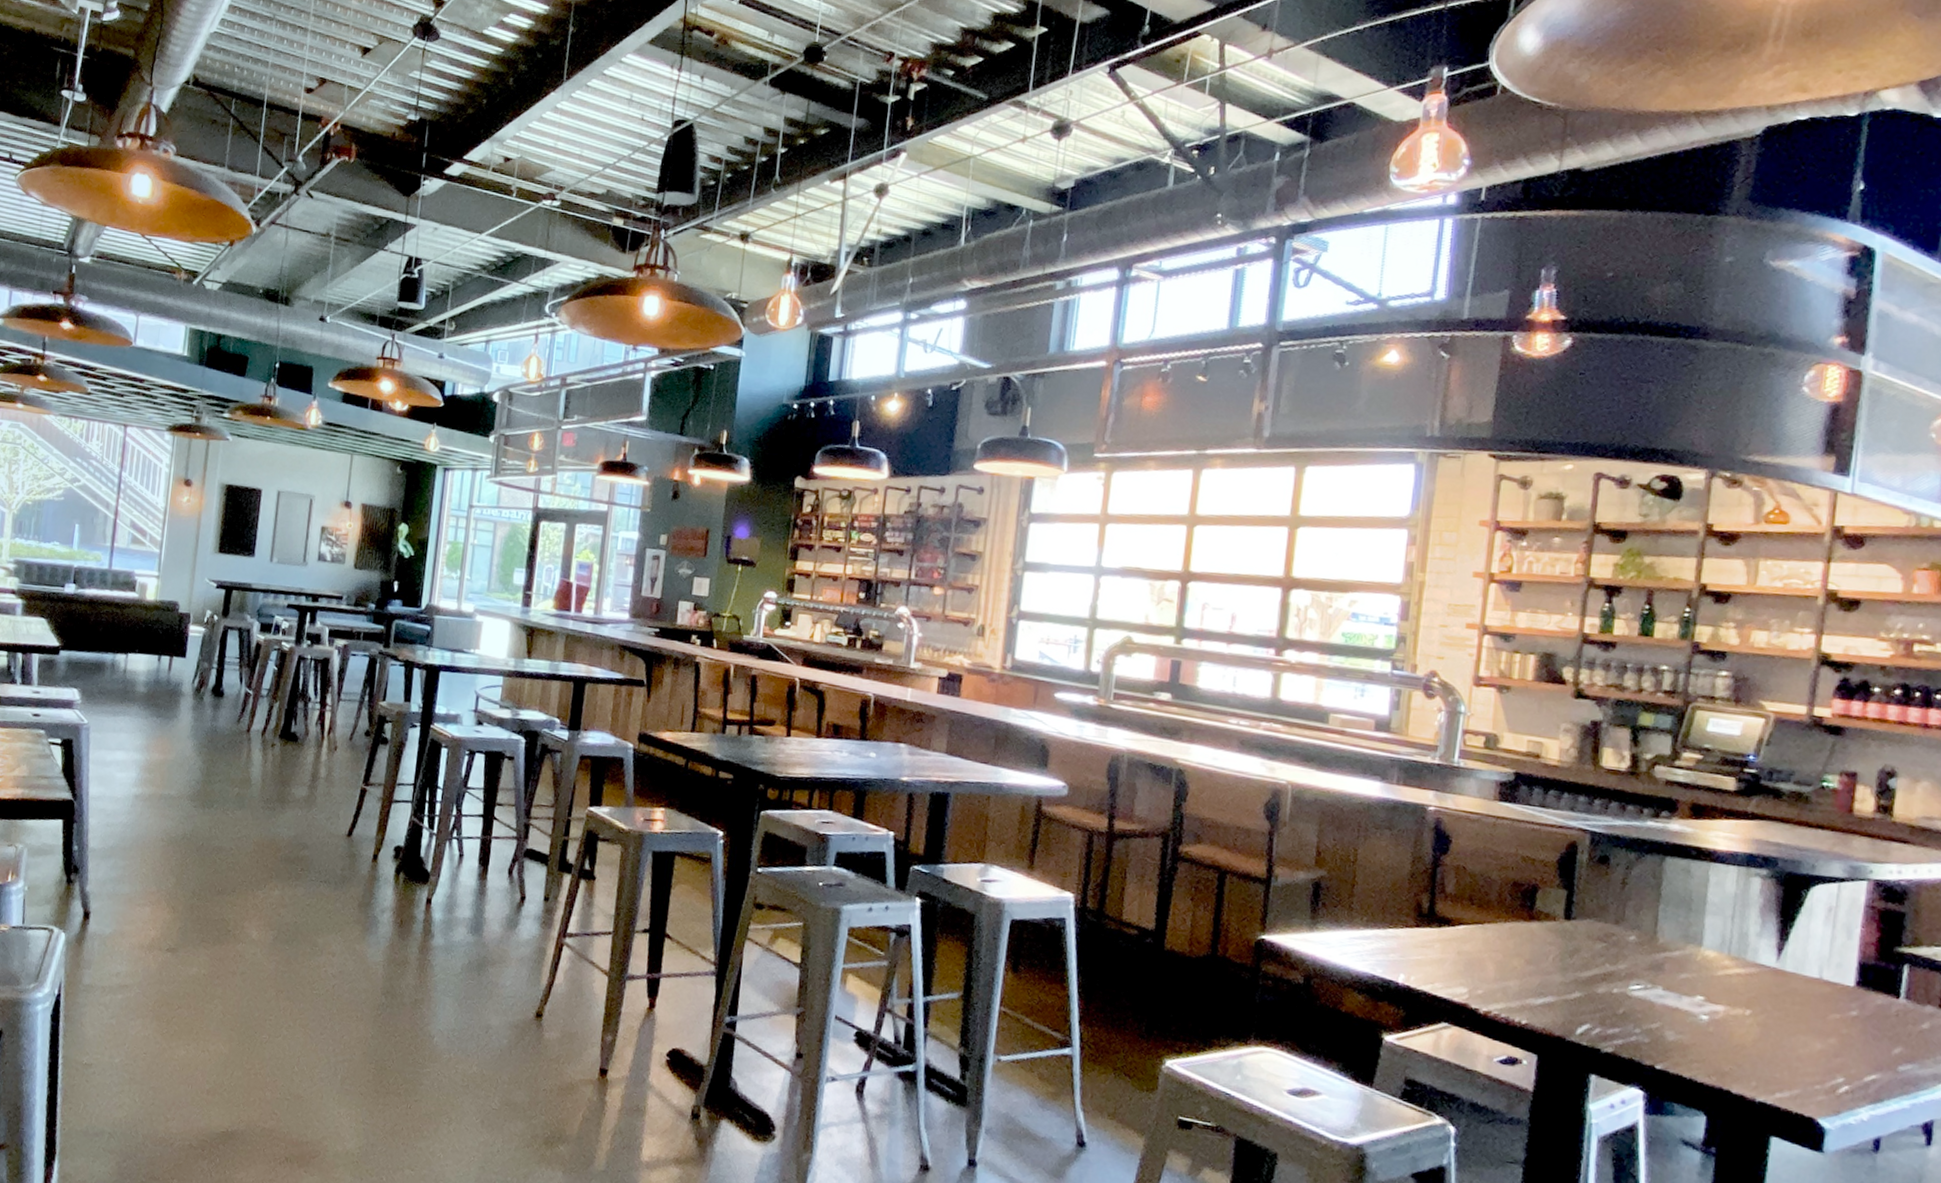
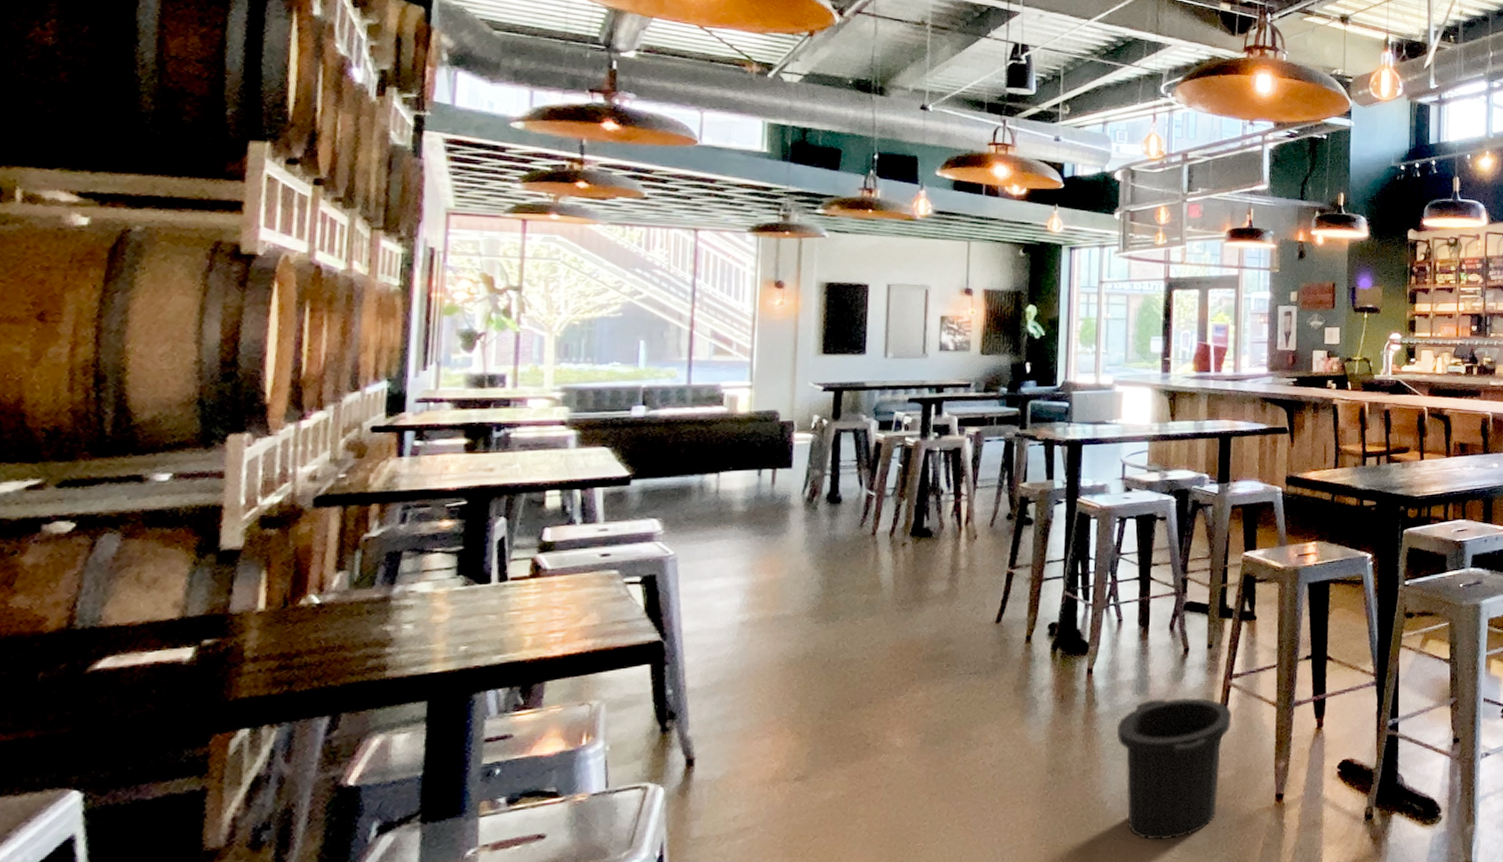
trash can: none [449,942,563,1090] -> present [1116,697,1233,840]

